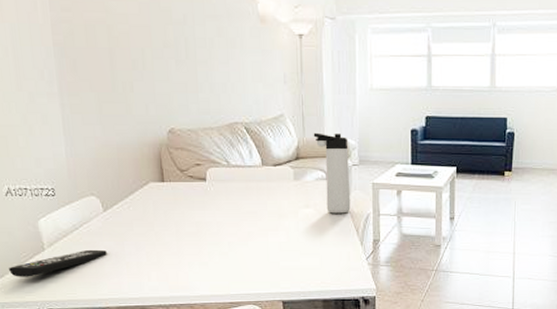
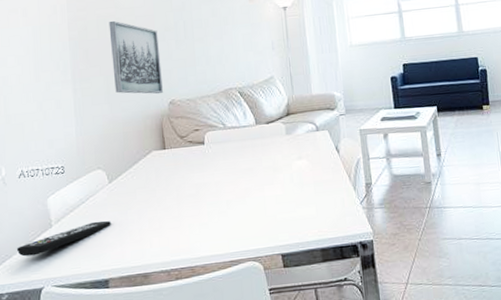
wall art: none [98,27,161,120] -> present [109,20,163,95]
thermos bottle: present [313,132,351,214] -> none [301,88,341,163]

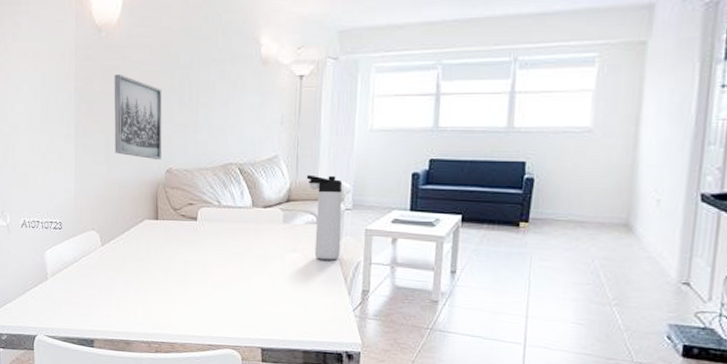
remote control: present [17,220,111,257] -> none [17,281,100,304]
thermos bottle: none [301,88,341,163] -> present [306,174,343,260]

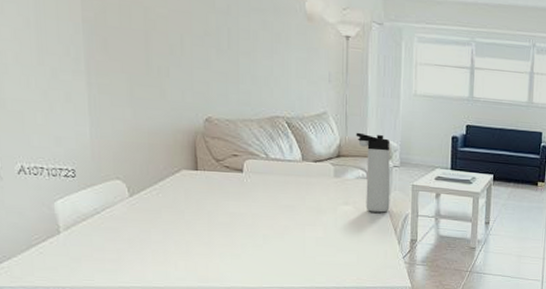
wall art: present [114,74,162,160] -> none [134,9,198,108]

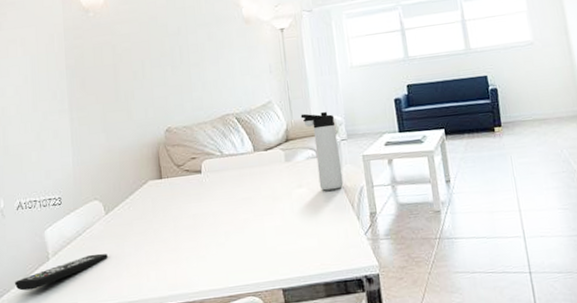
remote control: none [17,235,131,261] -> present [15,253,108,291]

